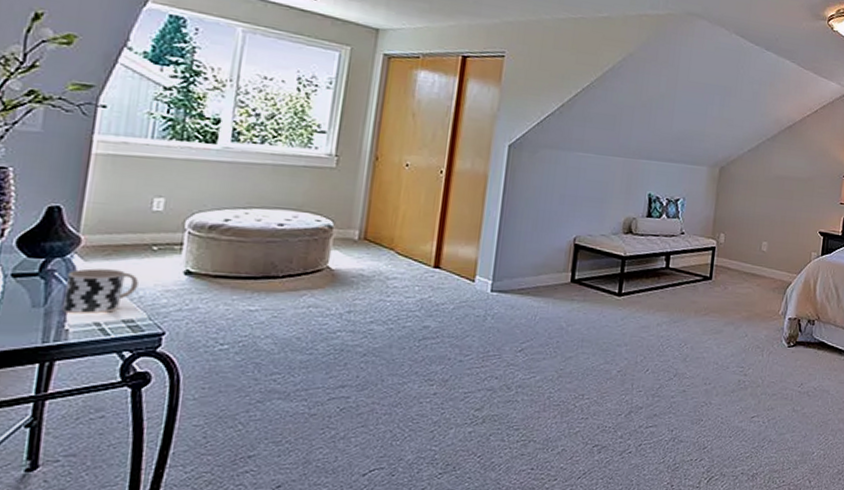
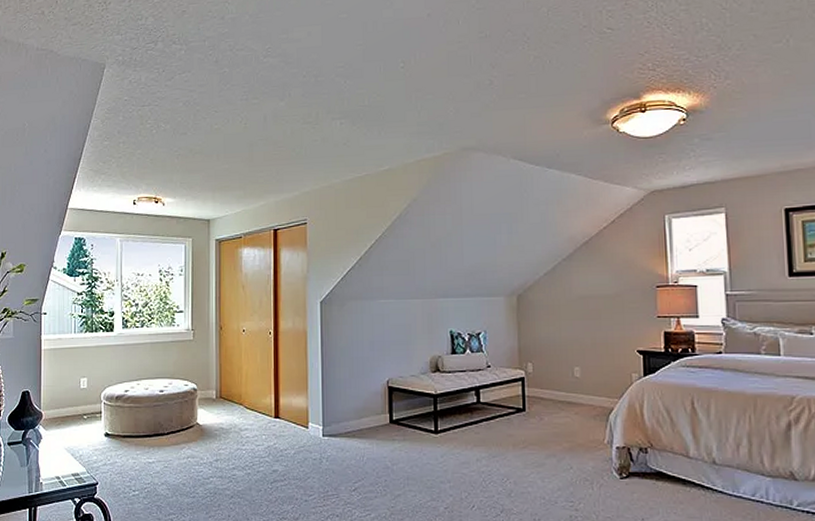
cup: present [61,268,139,315] -> none [37,436,78,471]

